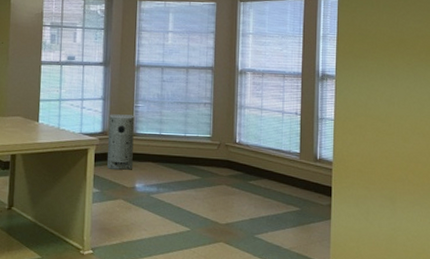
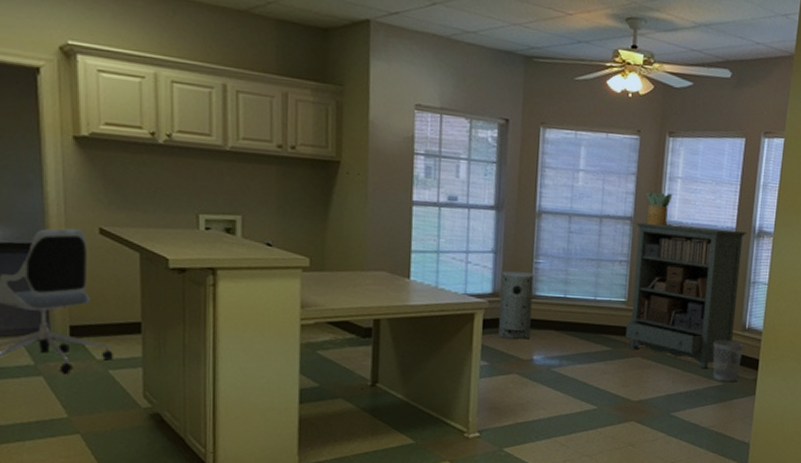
bookshelf: none [212,71,312,194] -> present [625,222,747,368]
potted plant: none [224,45,246,74] -> present [646,191,673,227]
wastebasket: none [289,169,316,208] -> present [713,340,744,382]

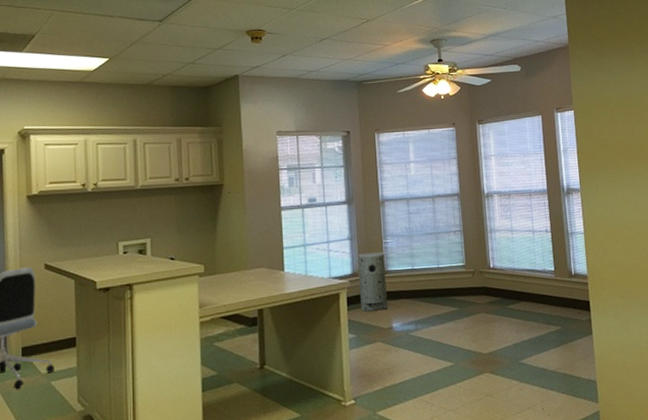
bookshelf: present [625,222,747,368] -> none [463,191,564,315]
potted plant: present [646,191,673,227] -> none [468,169,490,198]
wastebasket: present [713,340,744,382] -> none [546,287,574,326]

